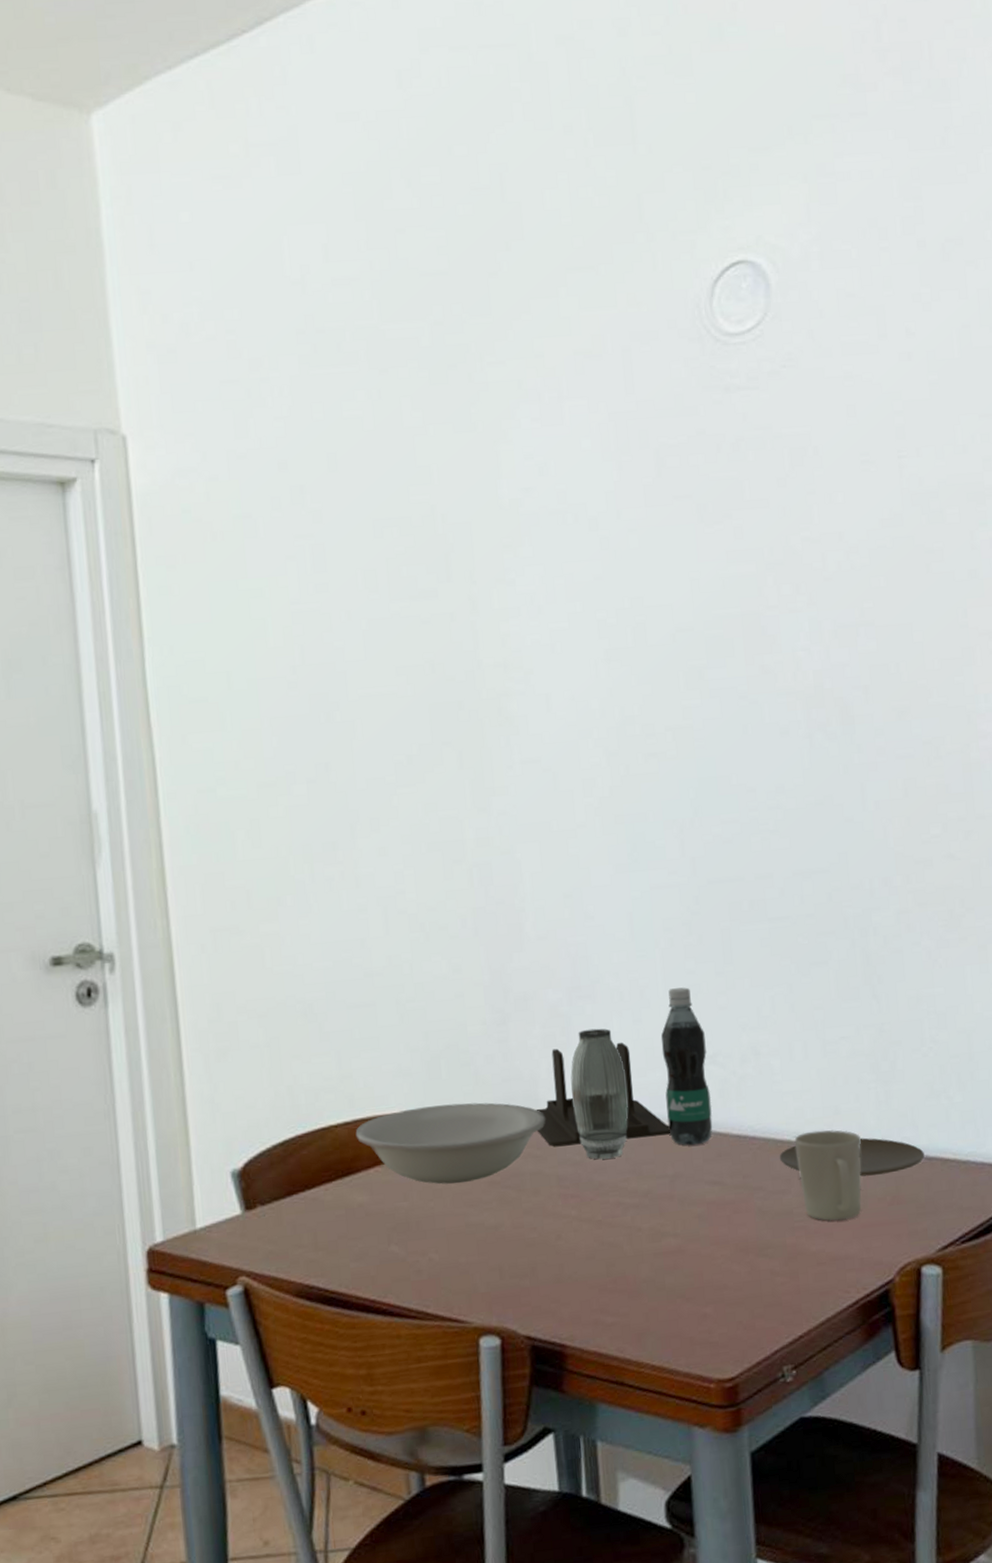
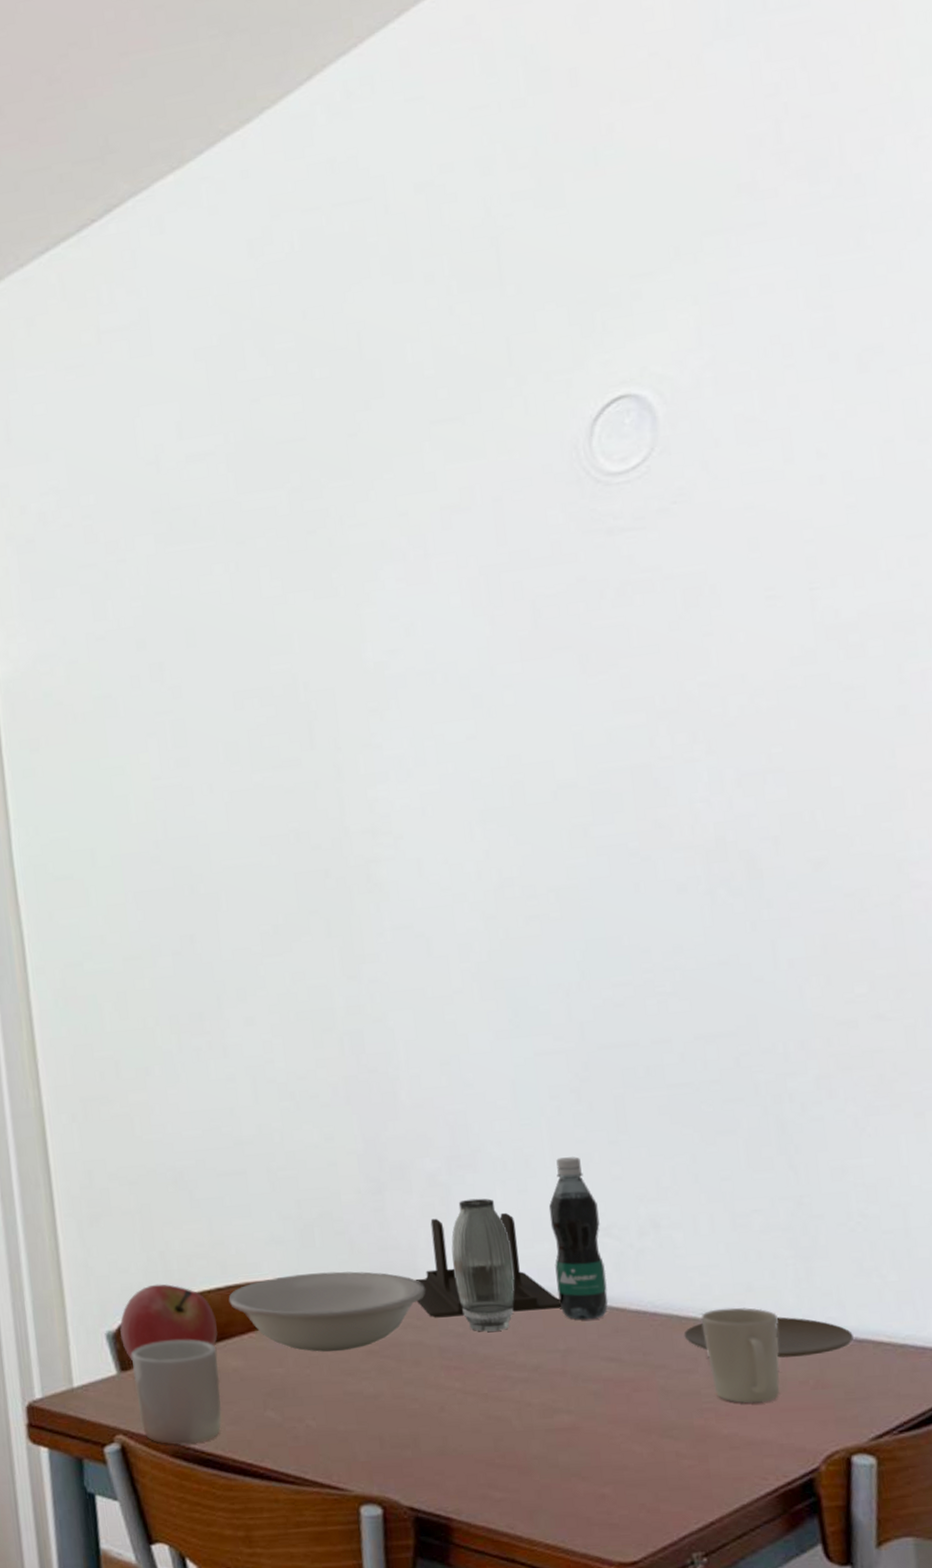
fruit: none [245,1119,344,1200] -> present [120,1284,218,1361]
mug: none [257,1175,347,1285] -> present [132,1339,222,1445]

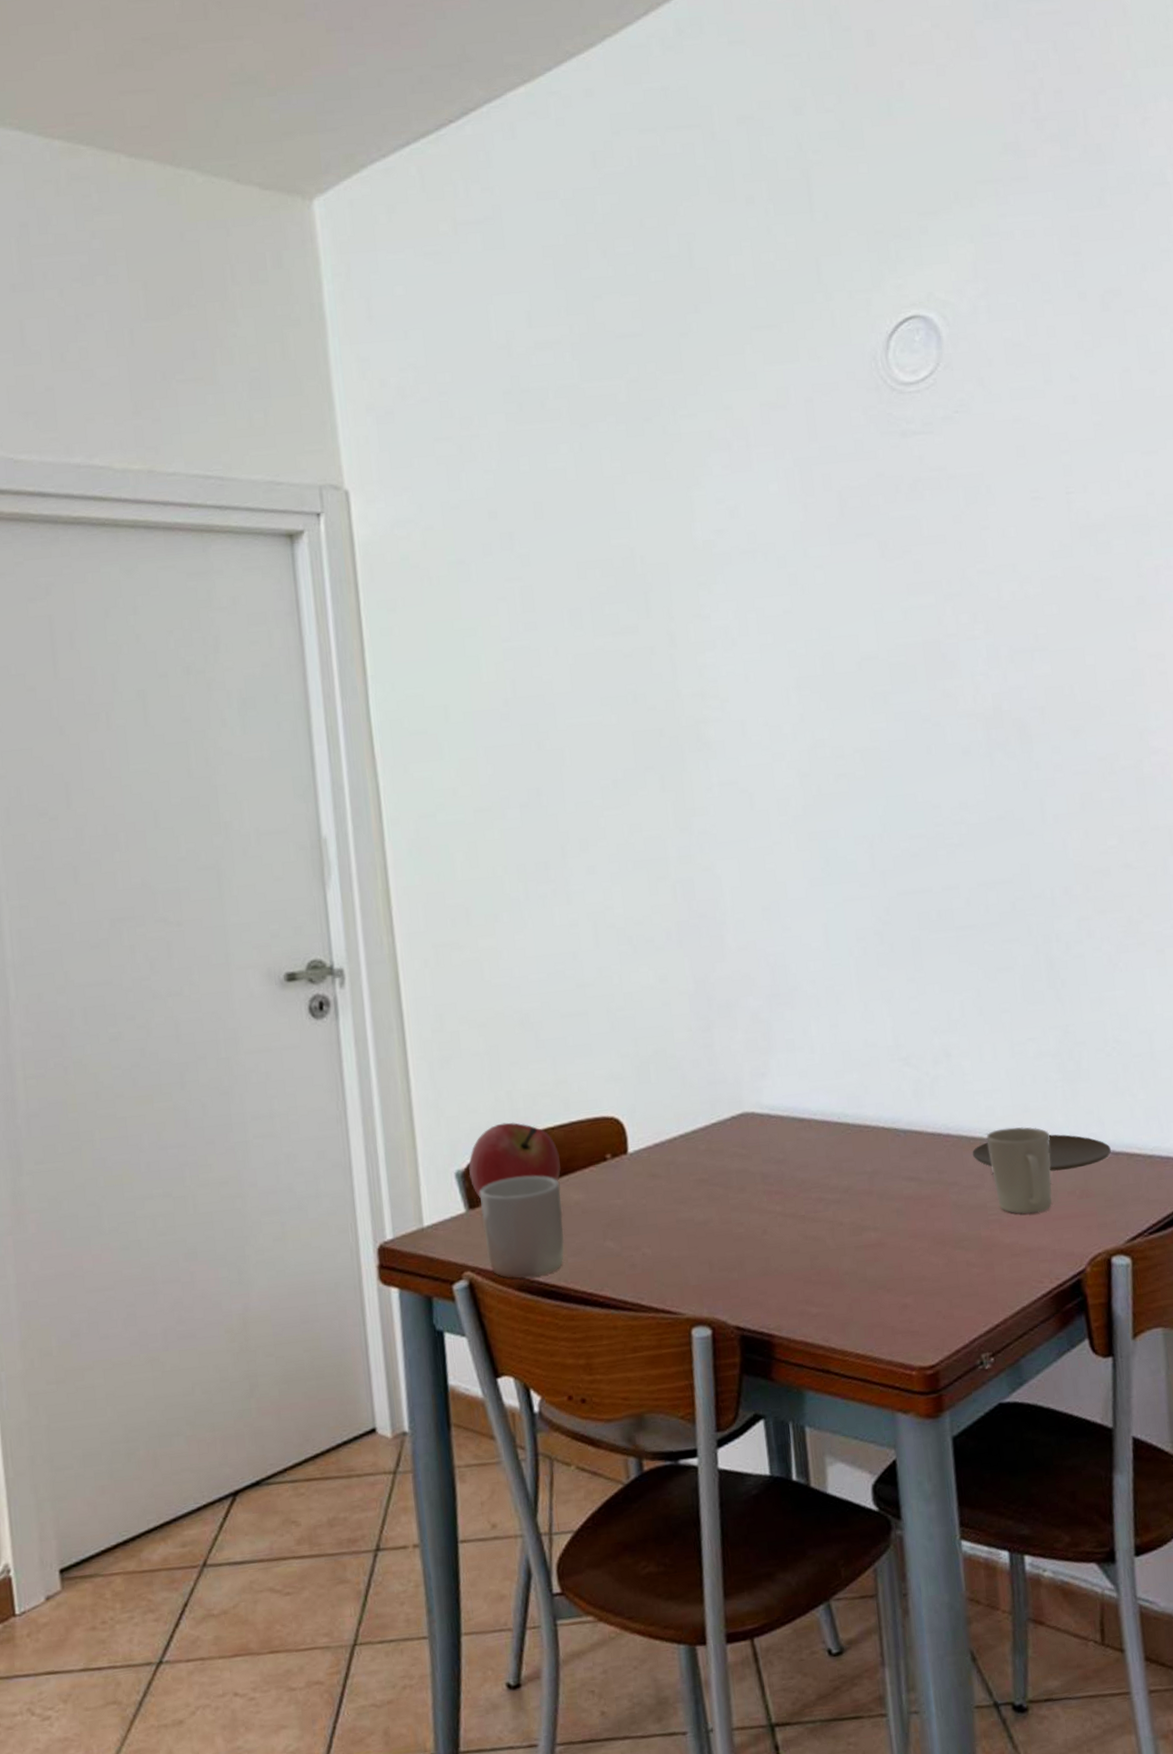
bowl: present [228,1271,426,1352] -> none [571,1104,750,1183]
napkin holder: present [415,1212,562,1317] -> none [740,1045,869,1145]
vase: present [451,1198,515,1332] -> none [772,1033,828,1158]
bottle: present [548,1156,609,1320] -> none [856,993,908,1143]

